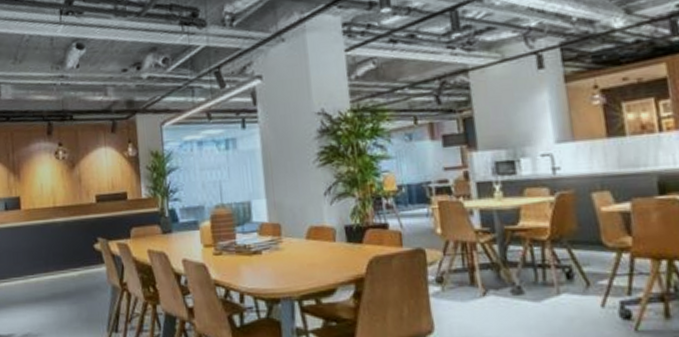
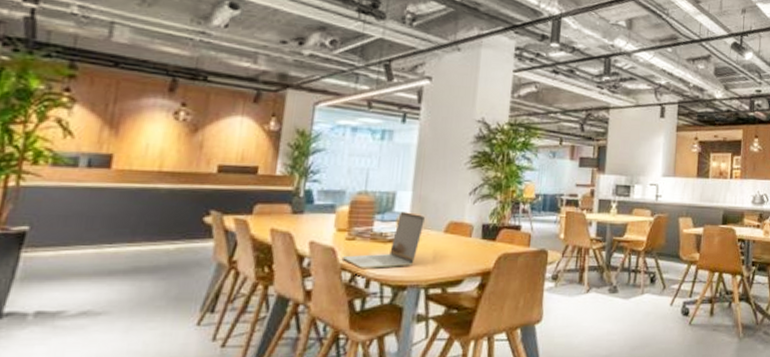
laptop: none [213,221,285,284] -> present [341,212,426,270]

